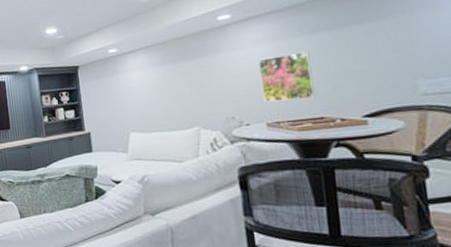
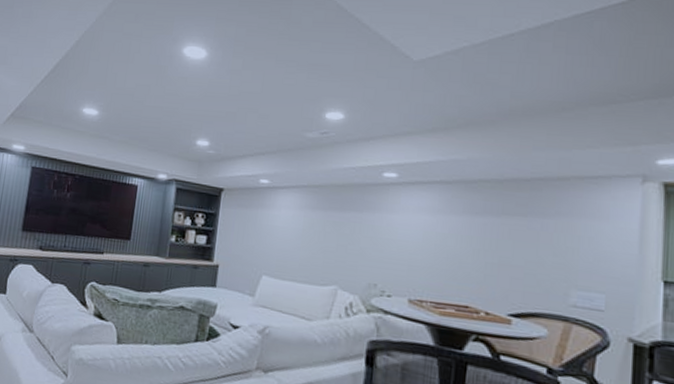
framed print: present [258,51,316,102] -> none [411,228,469,285]

